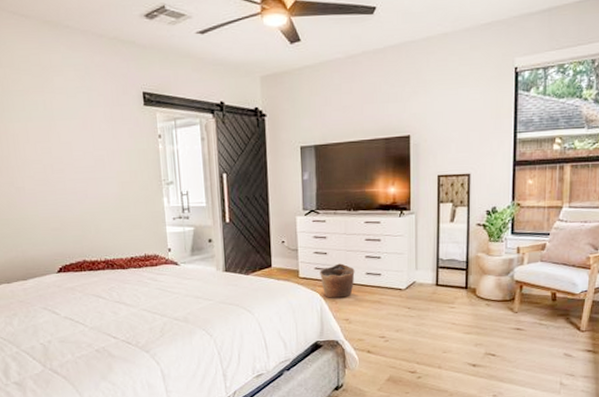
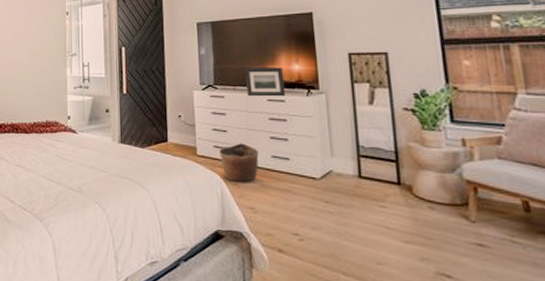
picture frame: none [345,190,381,220] -> present [244,67,286,97]

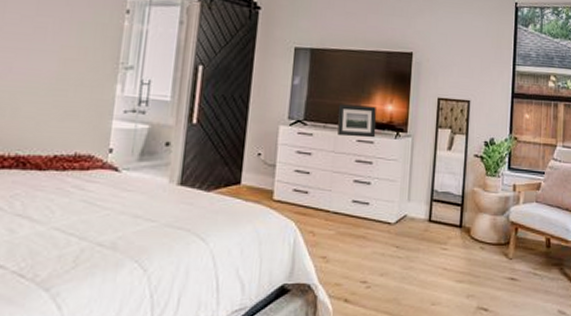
basket: present [219,143,259,182] -> none [298,186,340,229]

